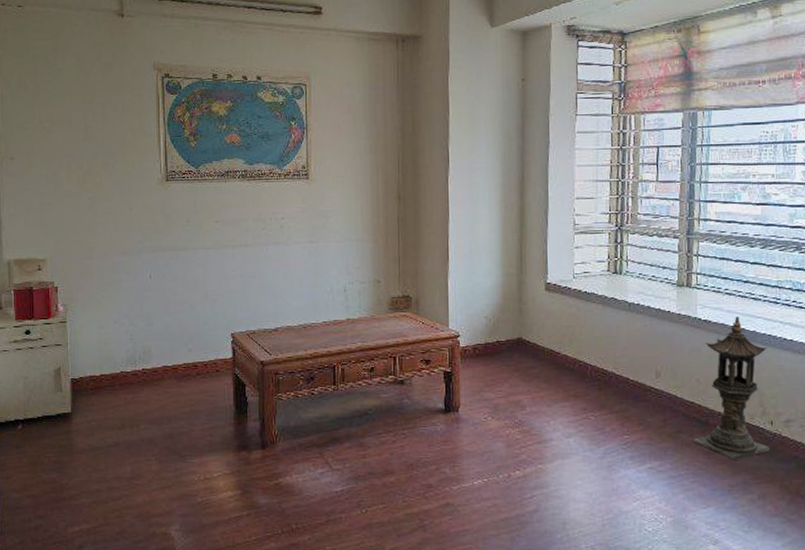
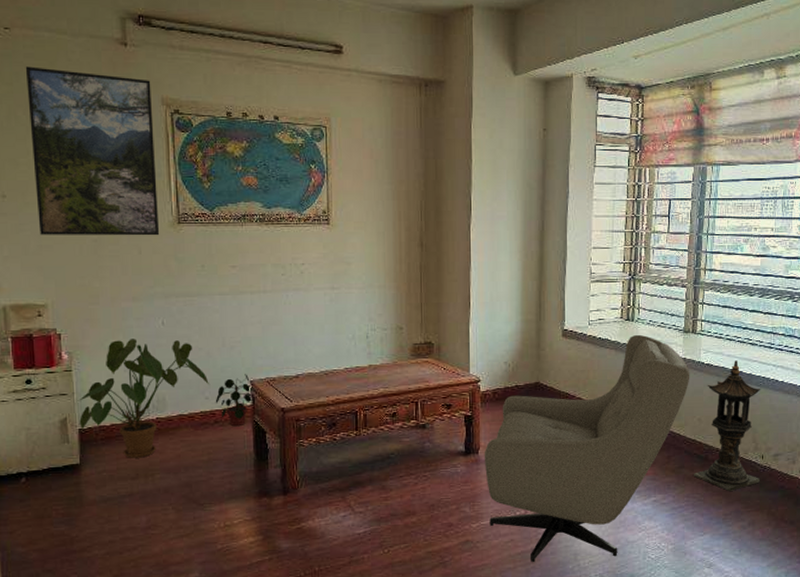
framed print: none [34,39,149,194] -> present [25,66,160,236]
house plant: none [71,292,193,408] -> present [77,339,210,458]
potted plant: none [197,327,234,379] -> present [215,374,253,427]
armchair: none [464,288,686,529] -> present [484,334,690,562]

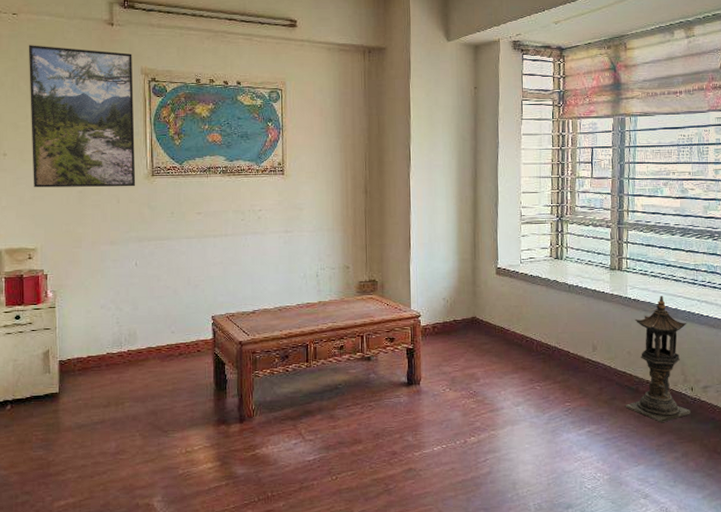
house plant: present [77,339,210,458] -> none [59,278,176,388]
potted plant: present [215,374,253,427] -> none [180,310,214,359]
armchair: present [484,334,690,562] -> none [425,272,618,490]

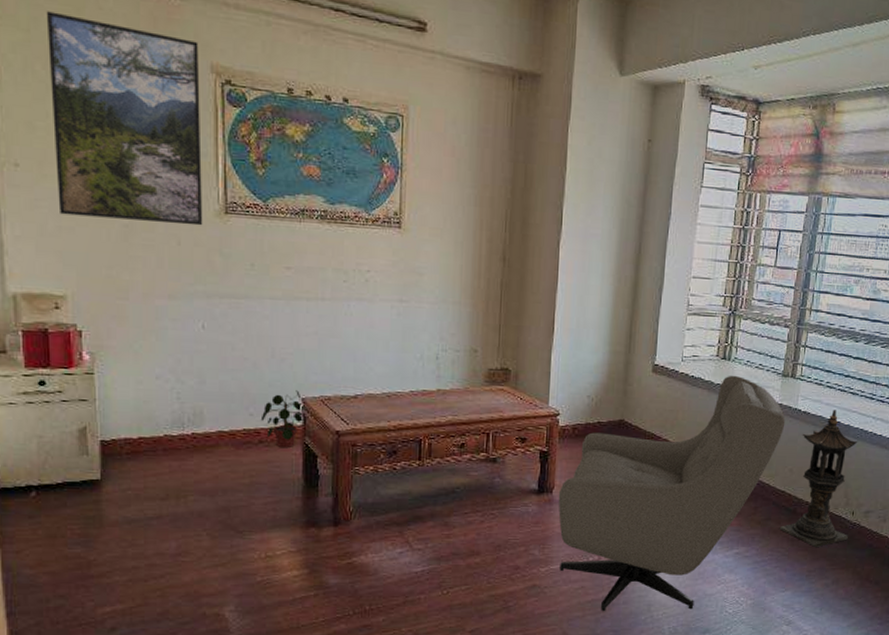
potted plant: none [180,310,214,359] -> present [260,390,305,449]
armchair: none [425,272,618,490] -> present [558,375,786,611]

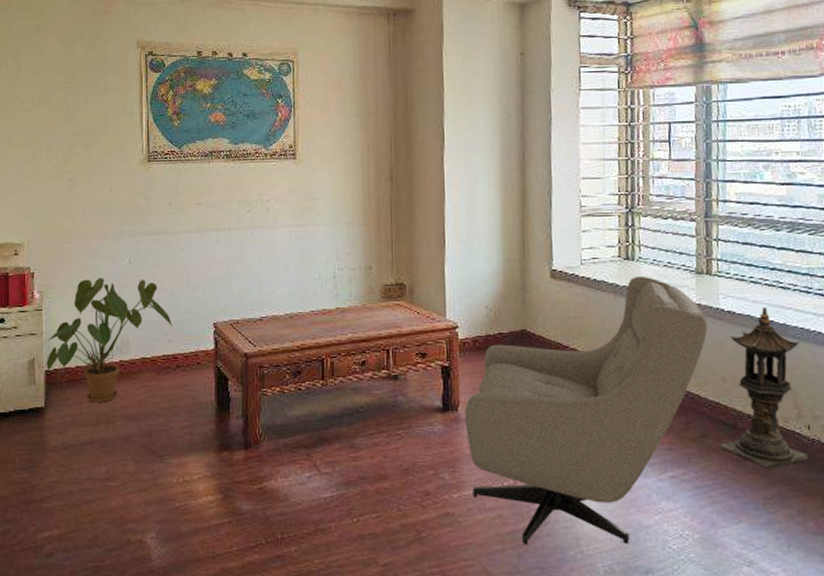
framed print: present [46,11,203,226] -> none [17,18,131,176]
house plant: none [99,342,256,477] -> present [45,278,174,403]
potted plant: present [260,390,305,449] -> none [178,316,216,372]

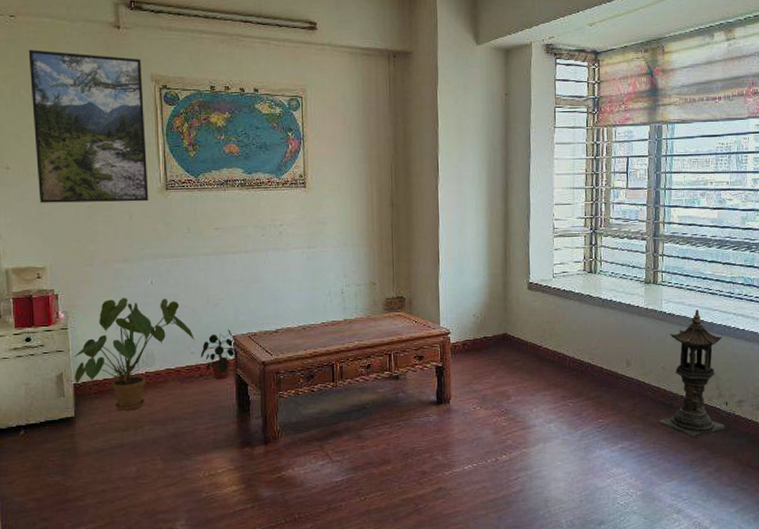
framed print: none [17,18,131,176] -> present [28,50,149,203]
potted plant: none [178,316,216,372] -> present [200,329,236,380]
armchair: present [464,275,708,544] -> none [455,286,653,509]

